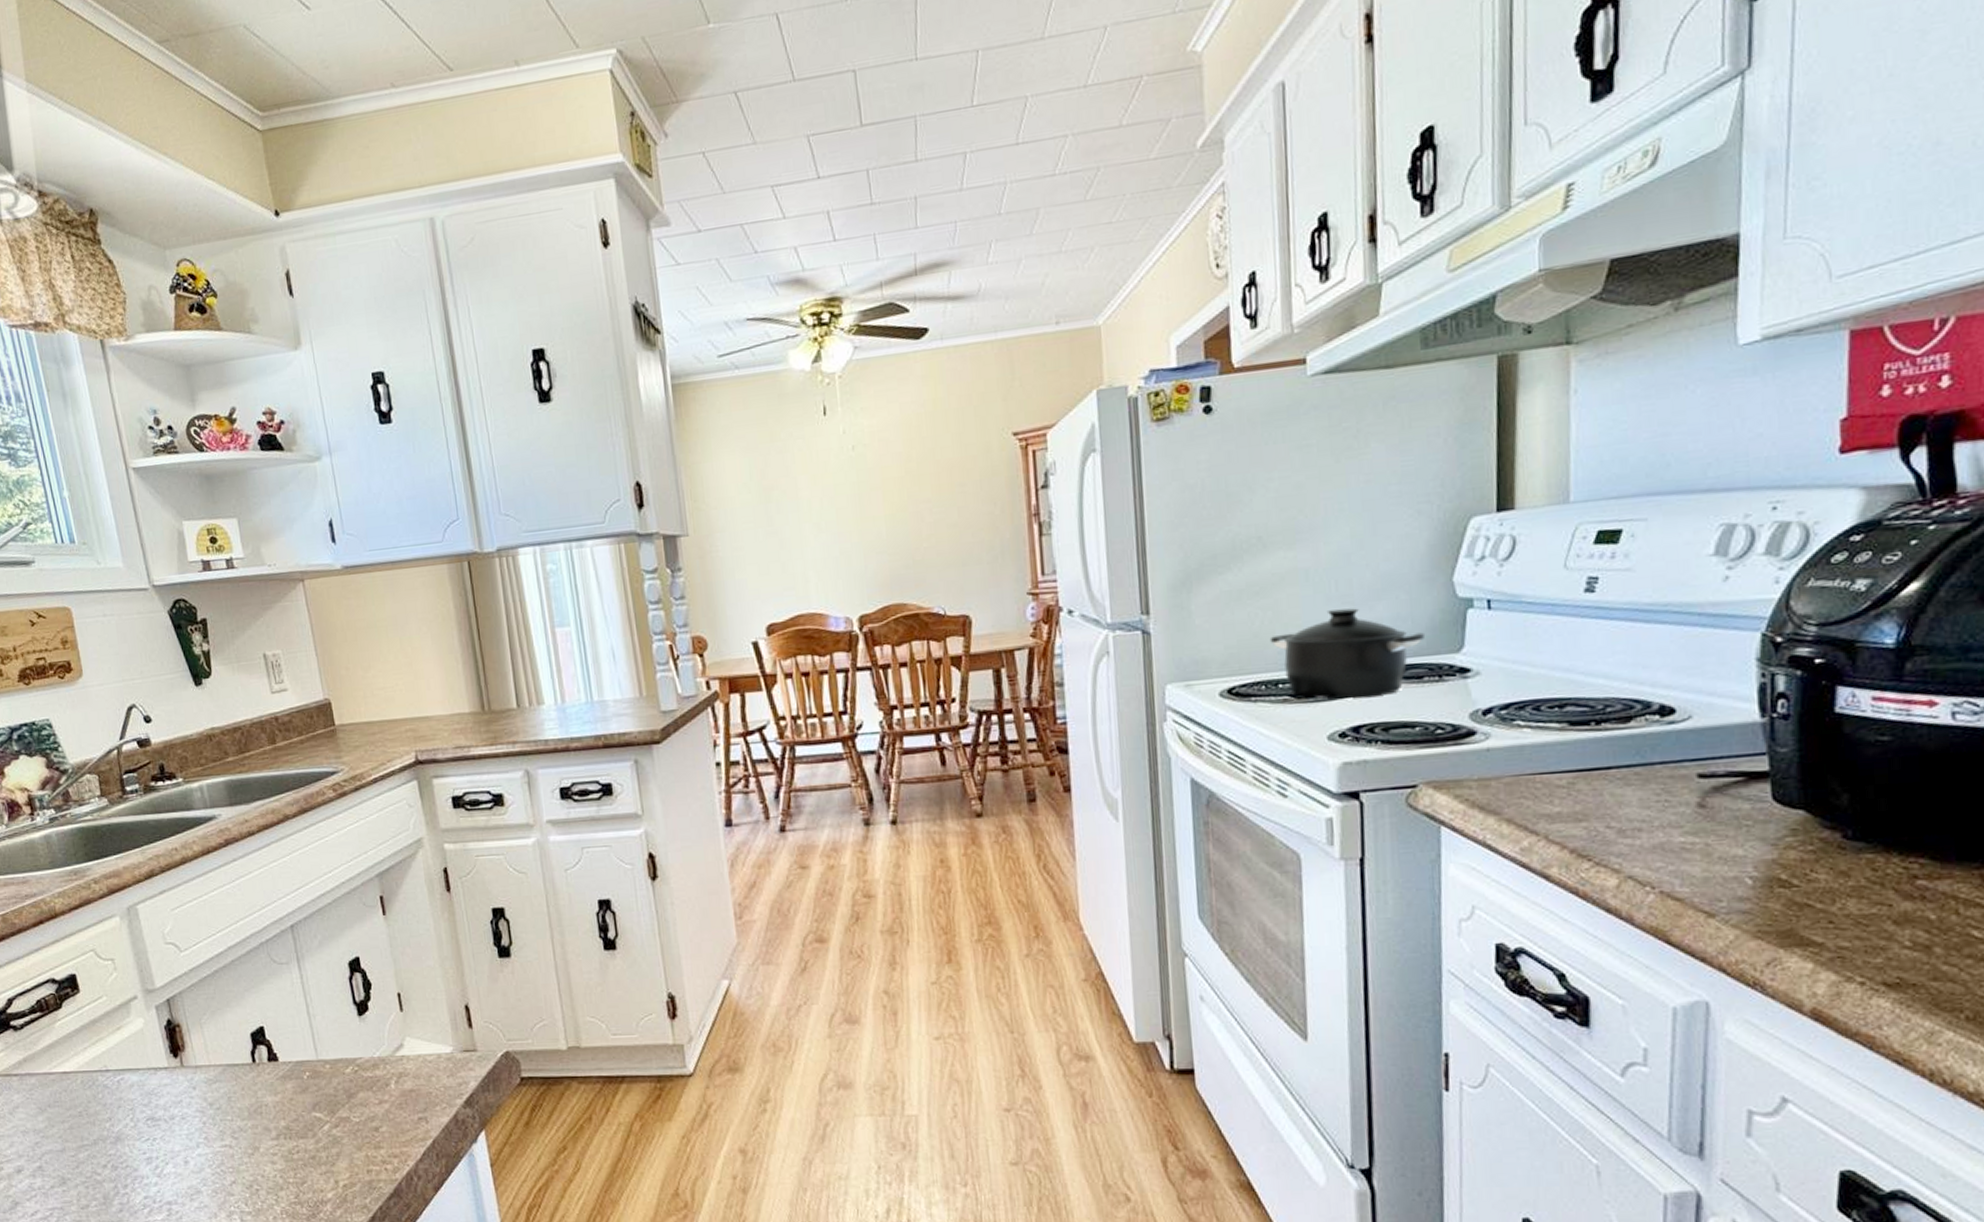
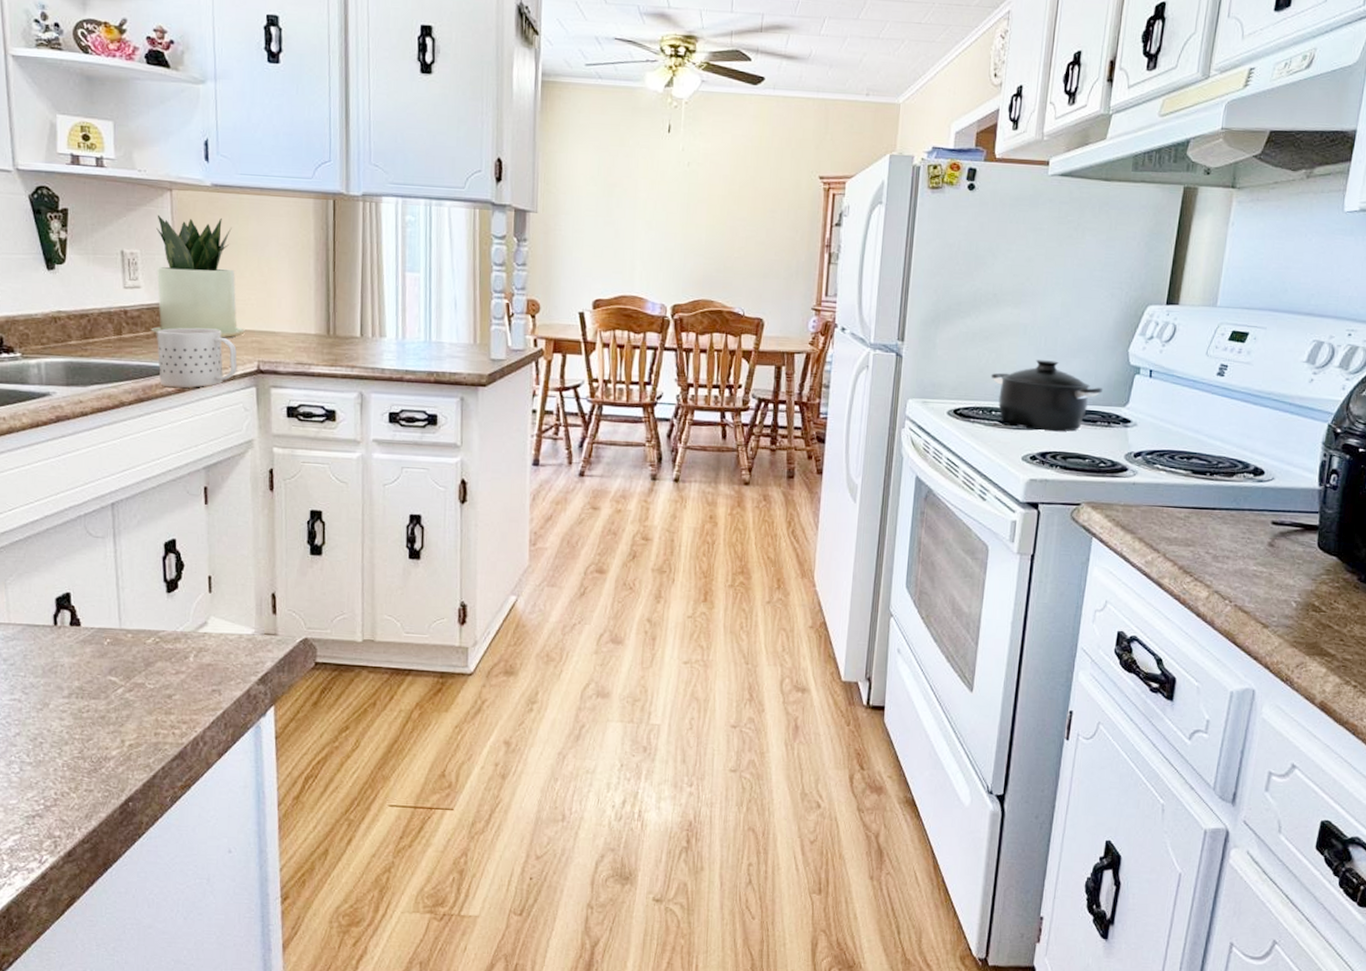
planter: none [293,602,399,739] -> present [151,214,246,338]
mug: none [309,722,396,793] -> present [156,327,237,388]

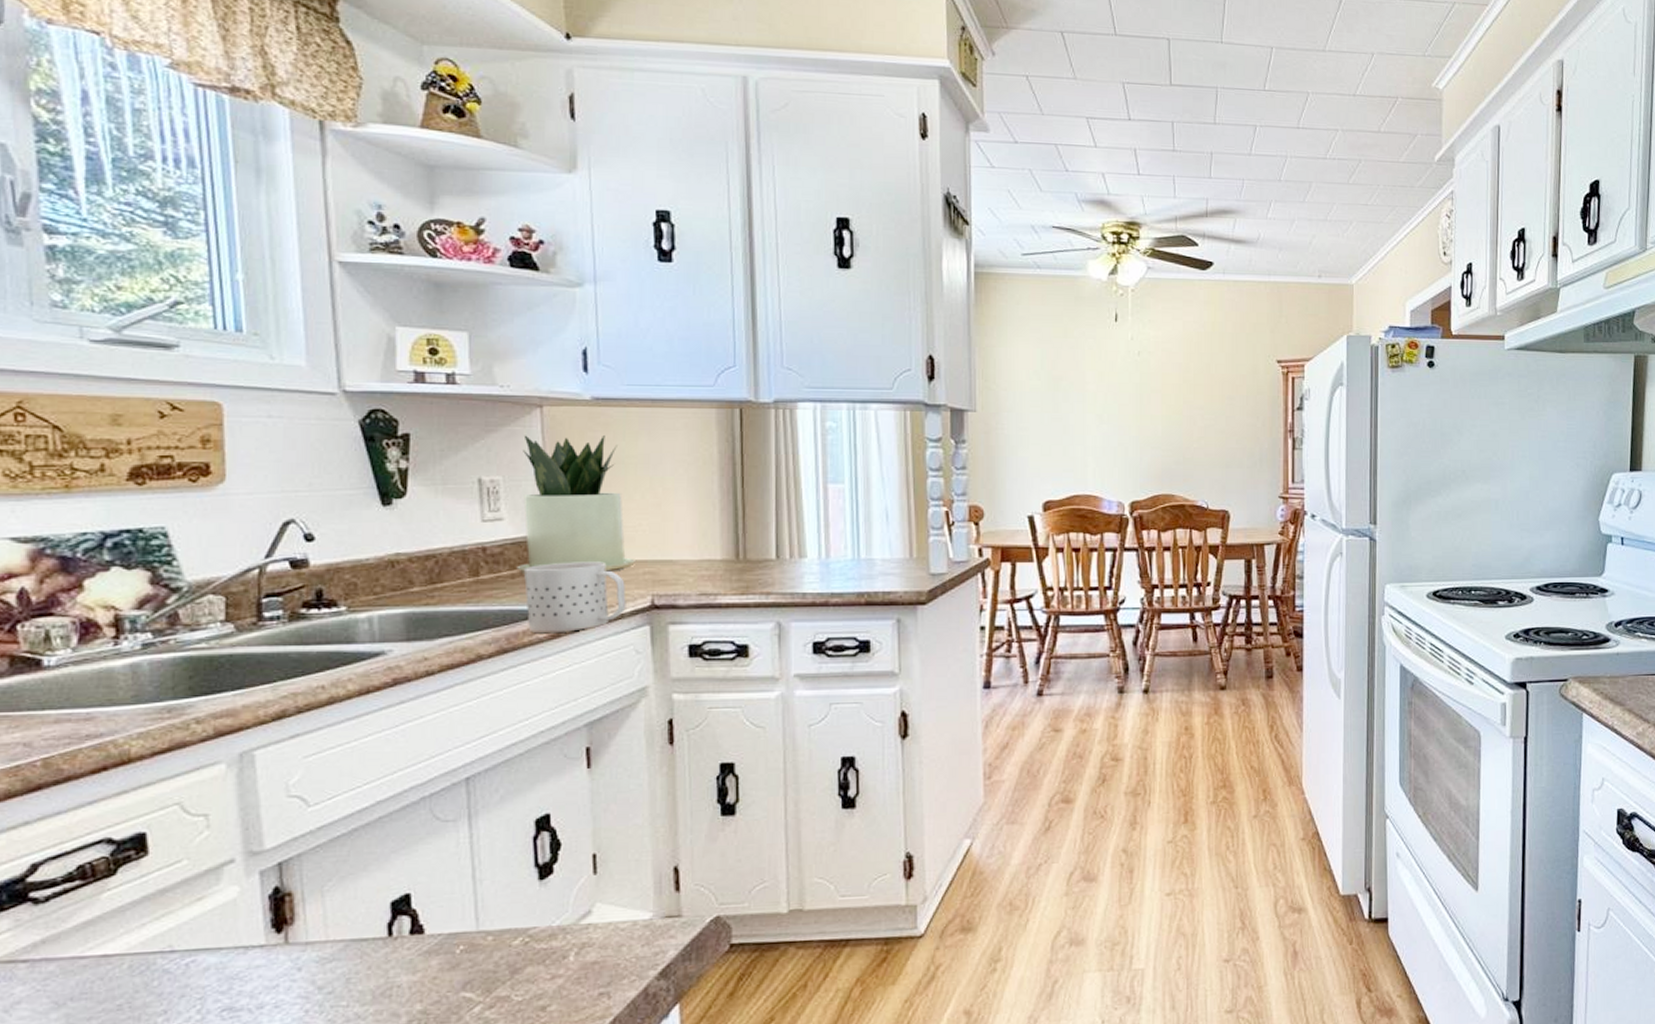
saucepan: present [991,360,1104,432] -> none [1467,535,1579,606]

